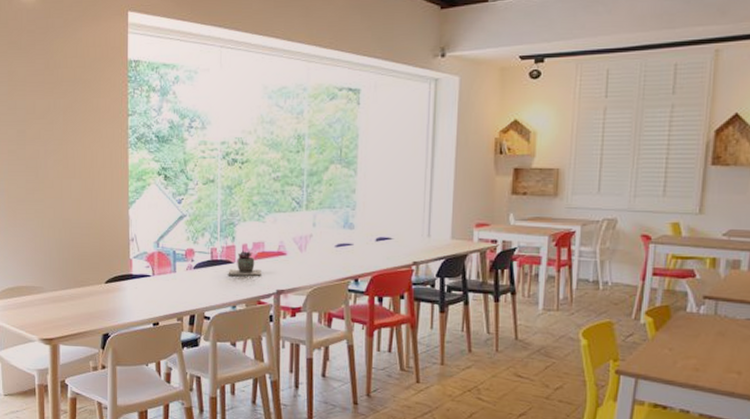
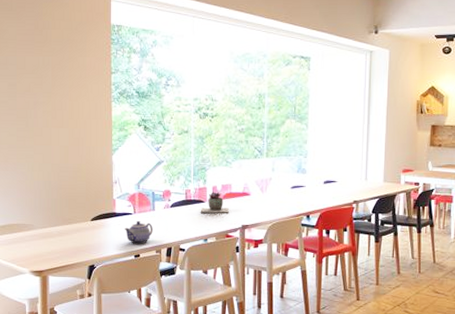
teapot: none [142,283,174,311] -> present [124,220,153,244]

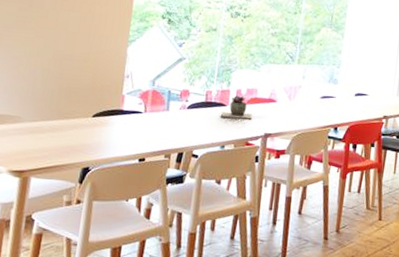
teapot: present [124,220,153,244] -> none [131,120,165,147]

